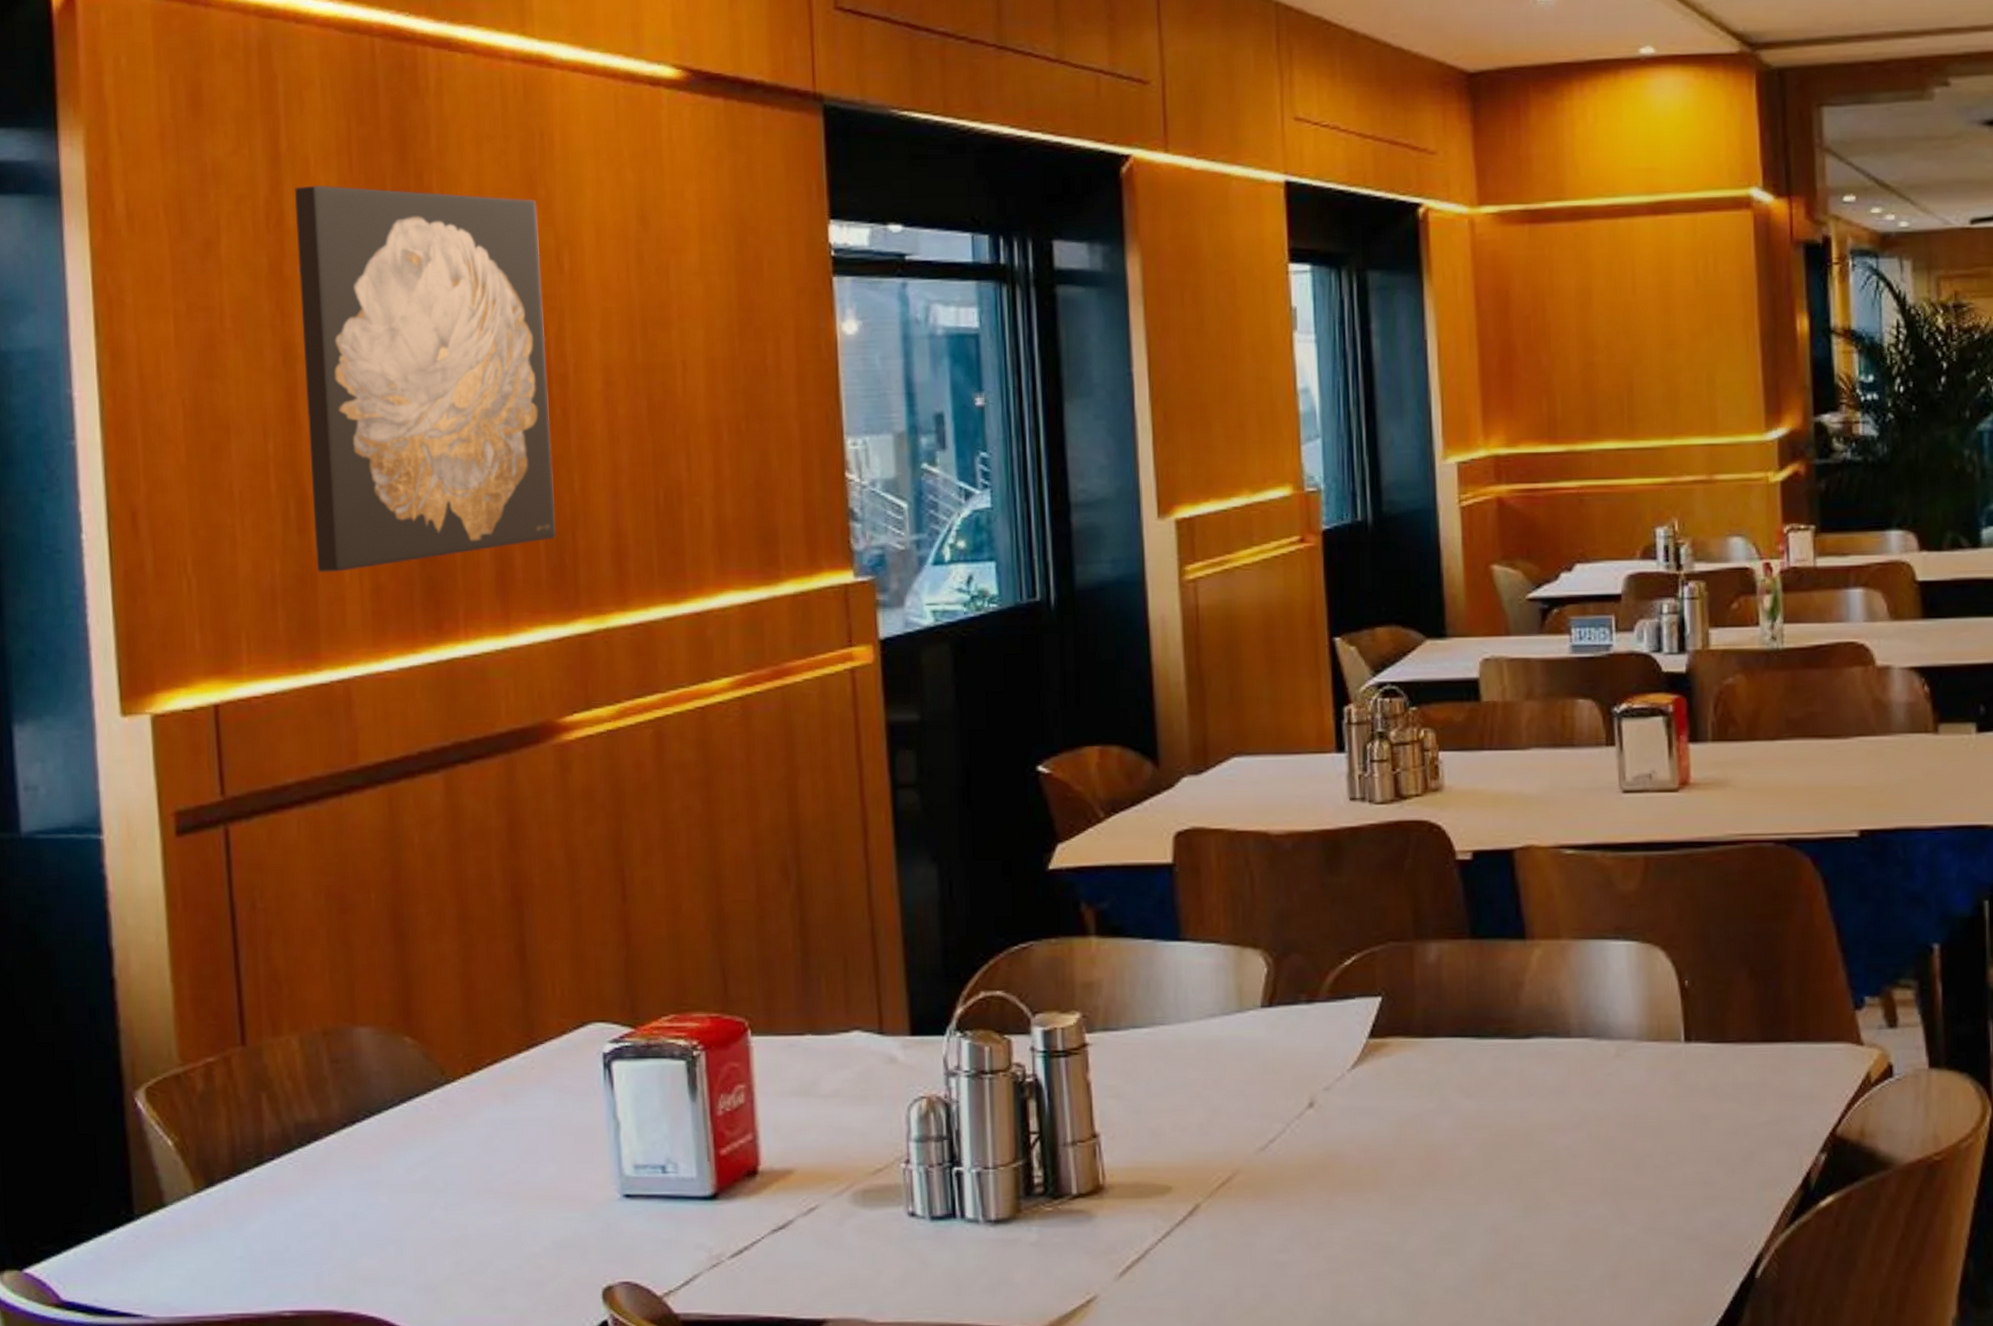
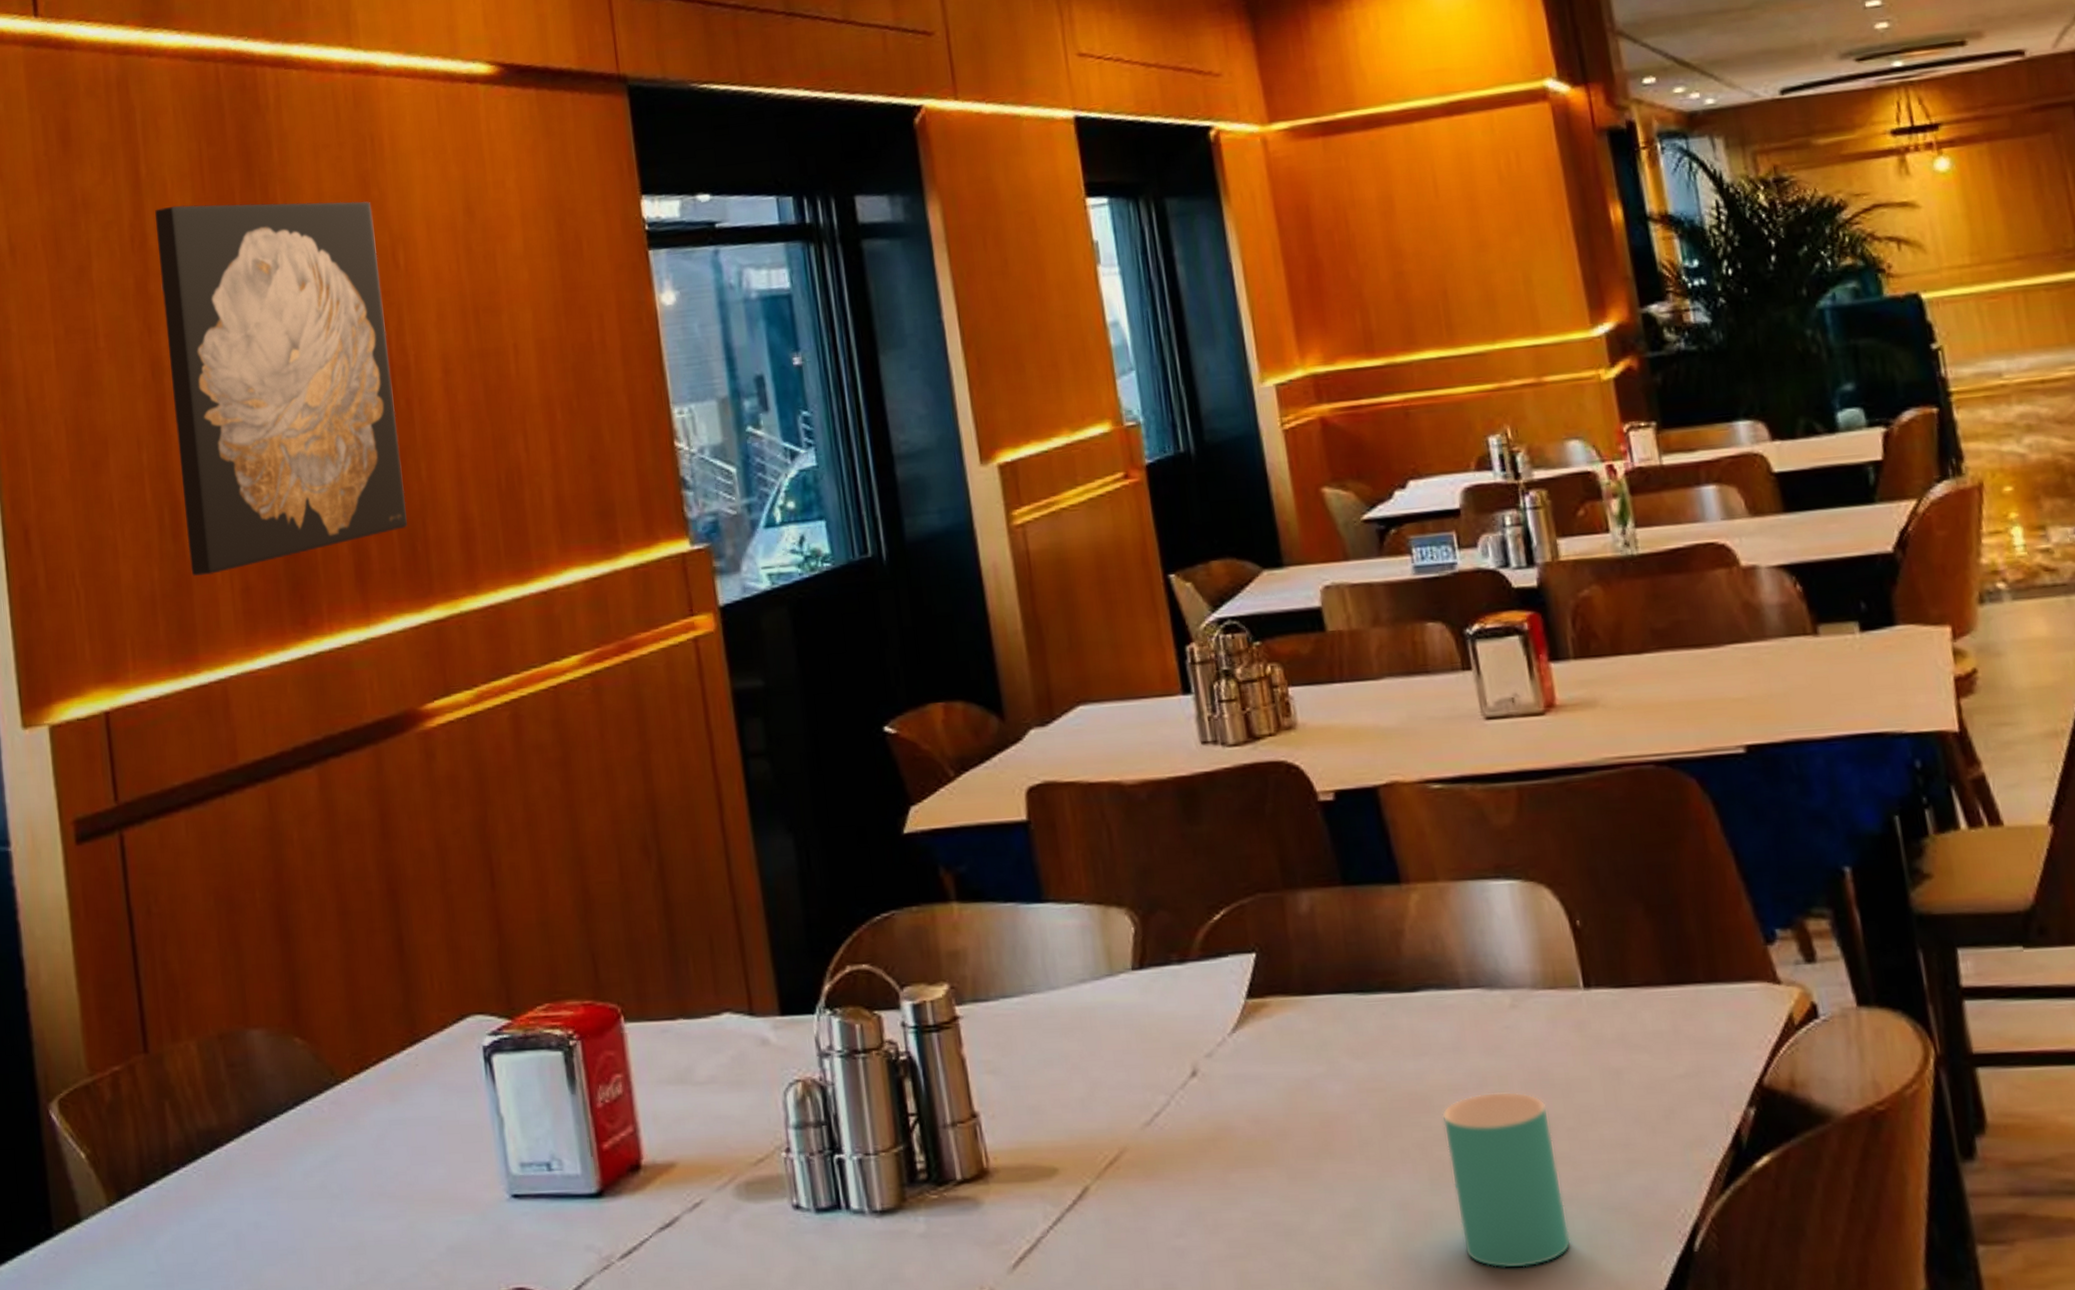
cup: none [1540,1131,1645,1288] -> present [1442,1091,1571,1268]

